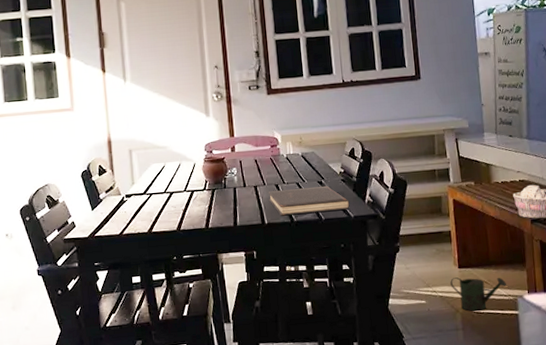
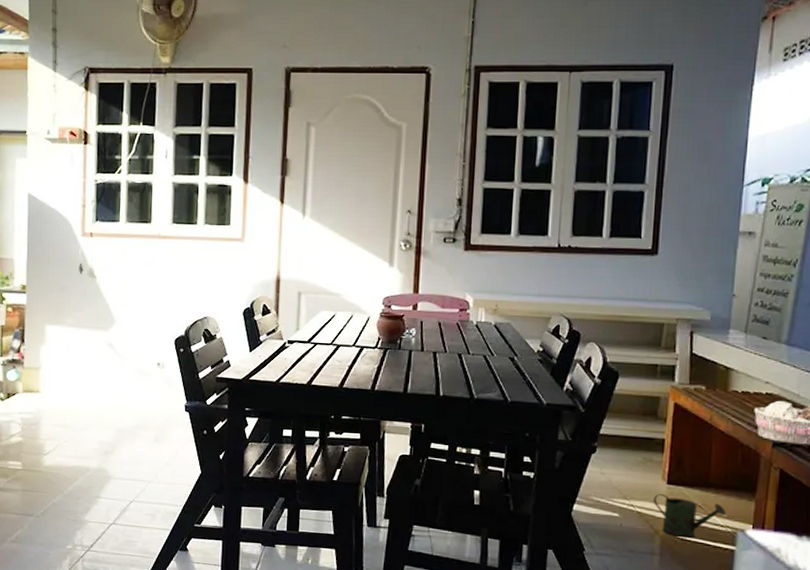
hardcover book: present [268,185,350,216] -> none [447,360,544,395]

